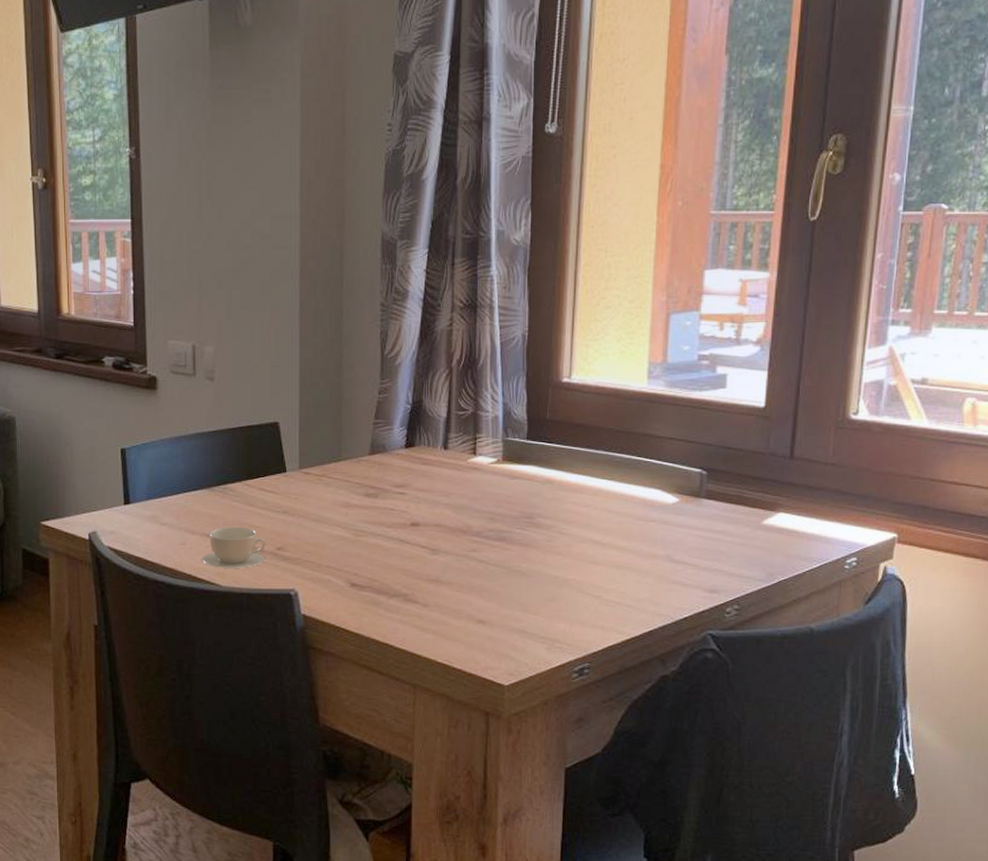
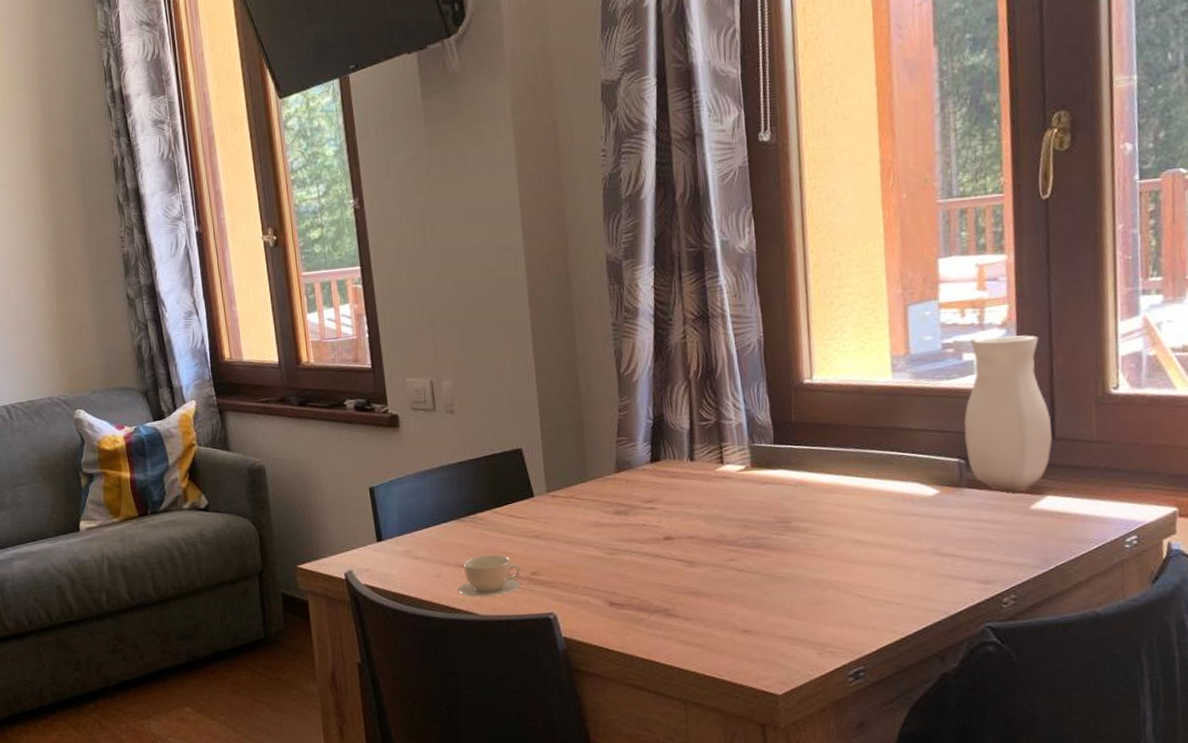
vase: none [709,353,791,506] -> present [964,335,1052,492]

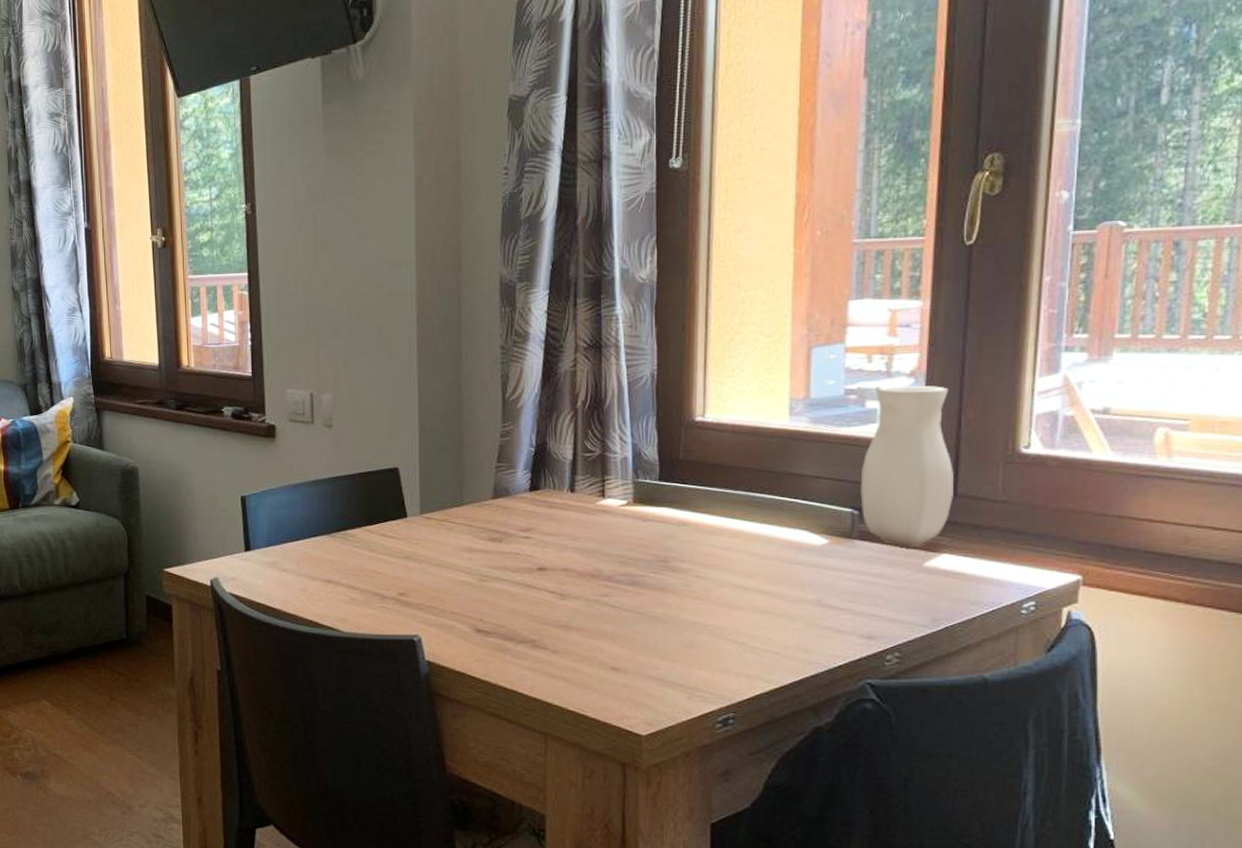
teacup: present [457,554,522,597] -> none [322,572,388,614]

